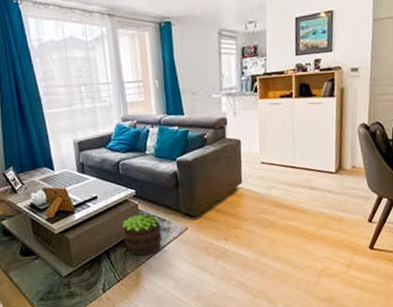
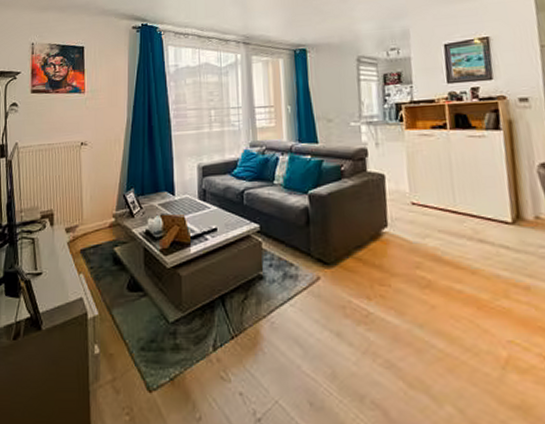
potted plant: present [122,213,162,256] -> none [241,253,288,307]

